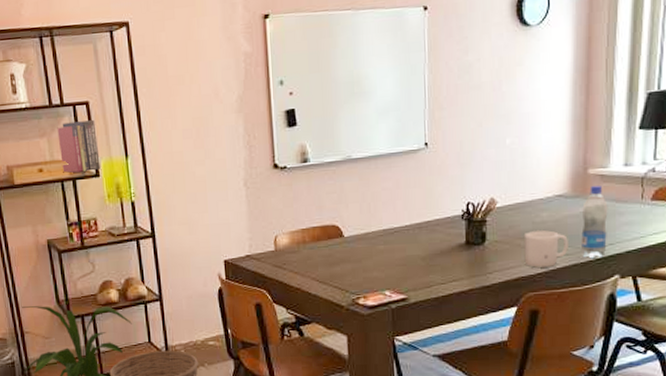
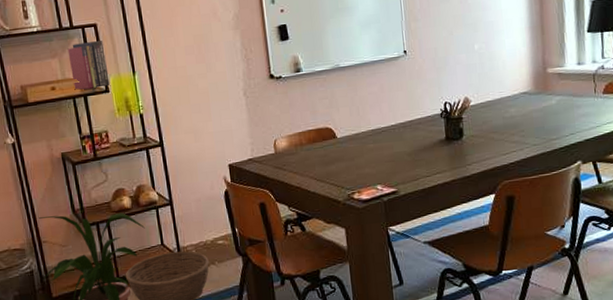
mug: present [523,230,568,268] -> none [496,124,536,158]
bottle: present [581,185,608,259] -> none [545,82,568,148]

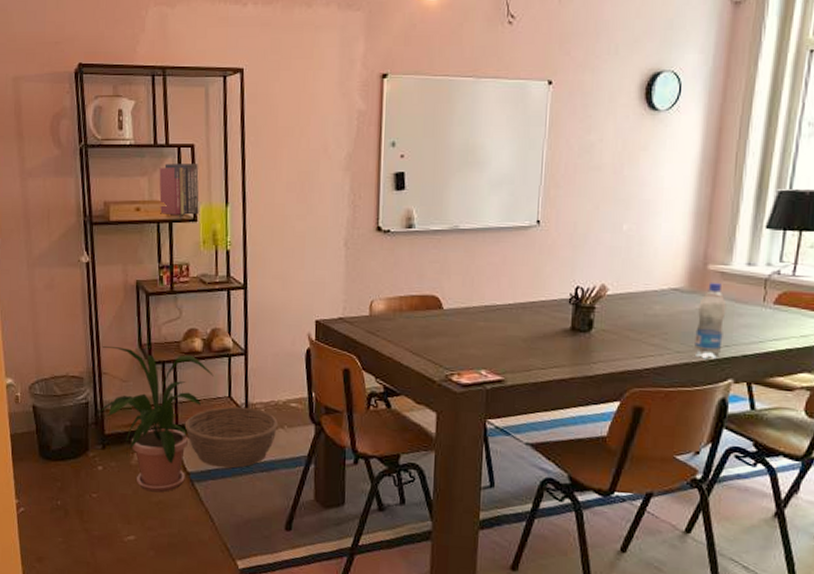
bottle: none [545,82,568,148] -> present [694,282,727,360]

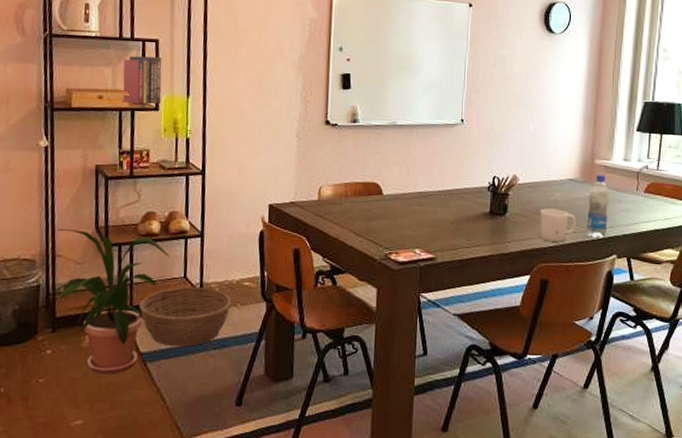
mug: none [632,323,681,363] -> present [538,208,576,242]

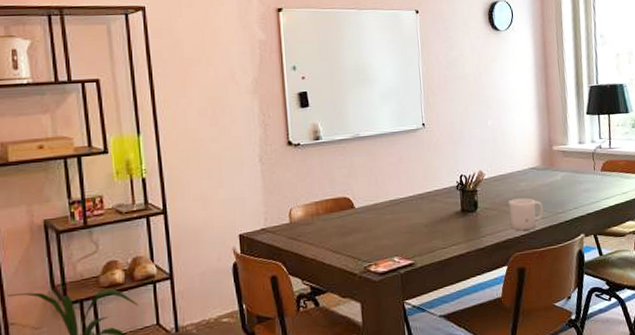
books: present [122,56,162,105] -> none [62,97,109,150]
bottle: present [587,174,610,239] -> none [551,159,572,221]

